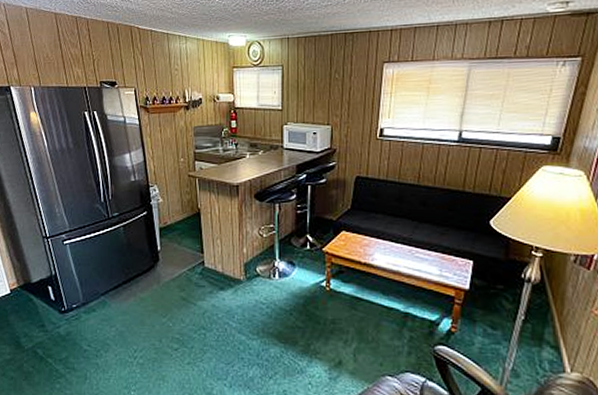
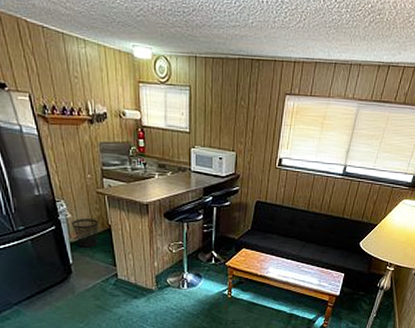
wastebasket: none [162,203,188,233] -> present [71,219,99,248]

